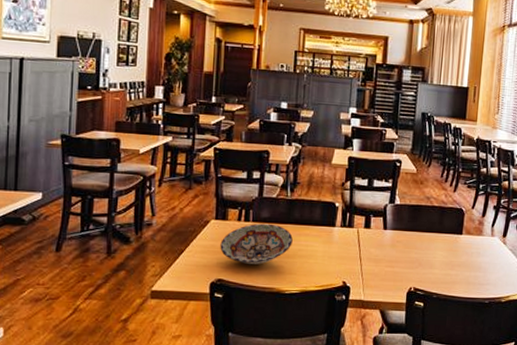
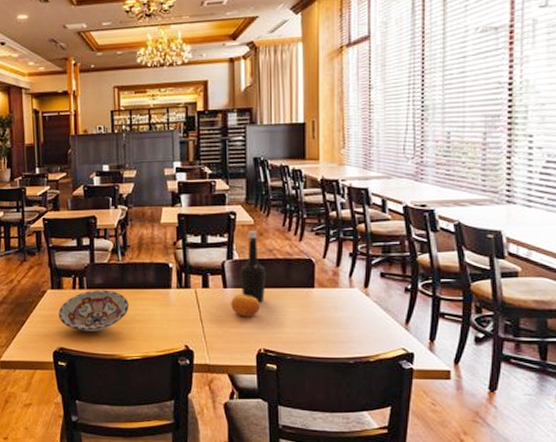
fruit: none [389,237,415,257] -> present [231,295,261,316]
bottle: none [399,179,423,245] -> present [240,231,266,302]

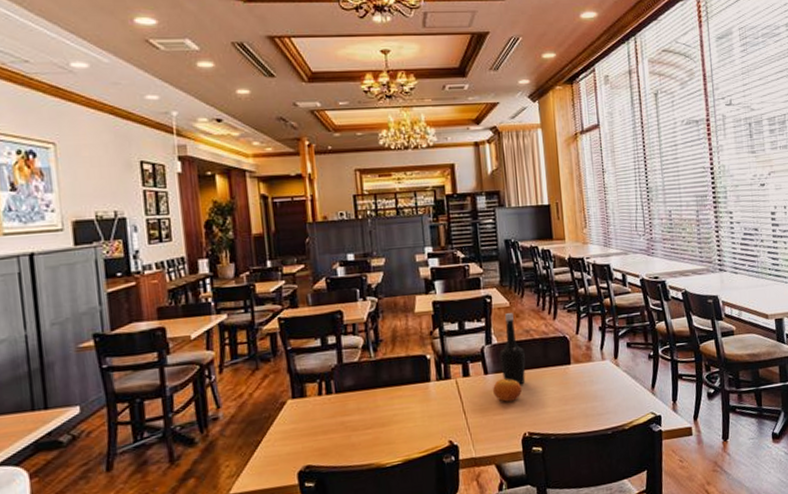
bowl: present [58,290,129,331] -> none [302,391,385,443]

